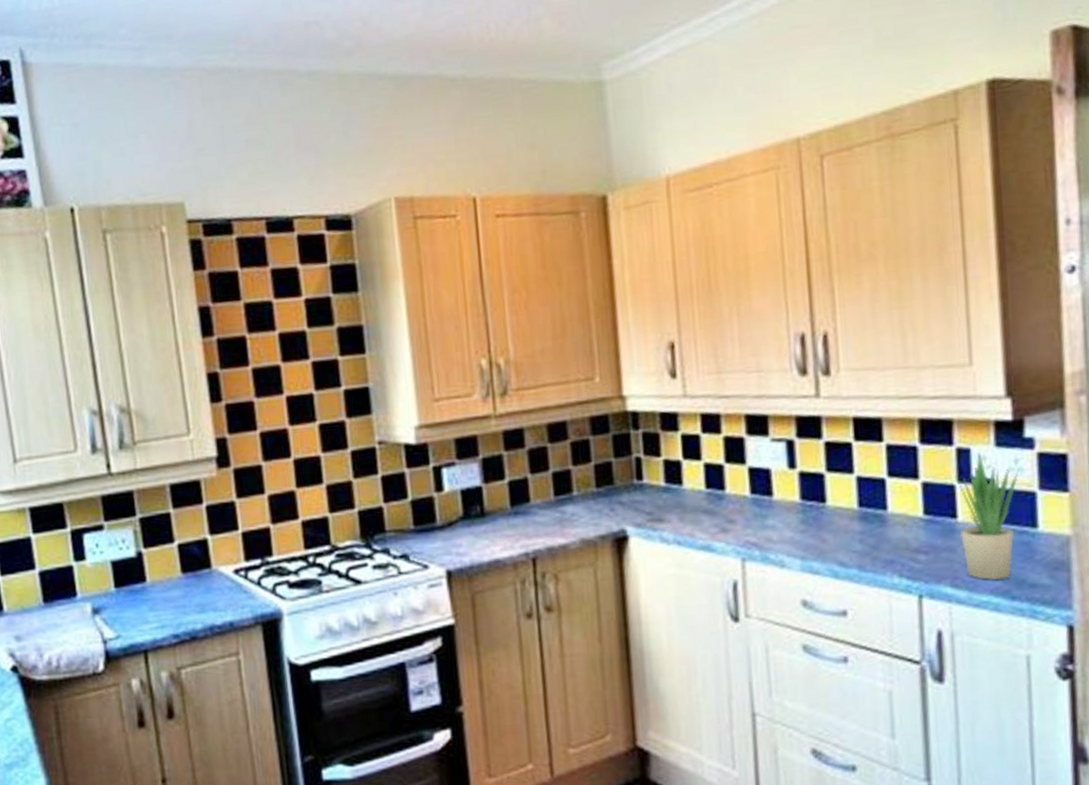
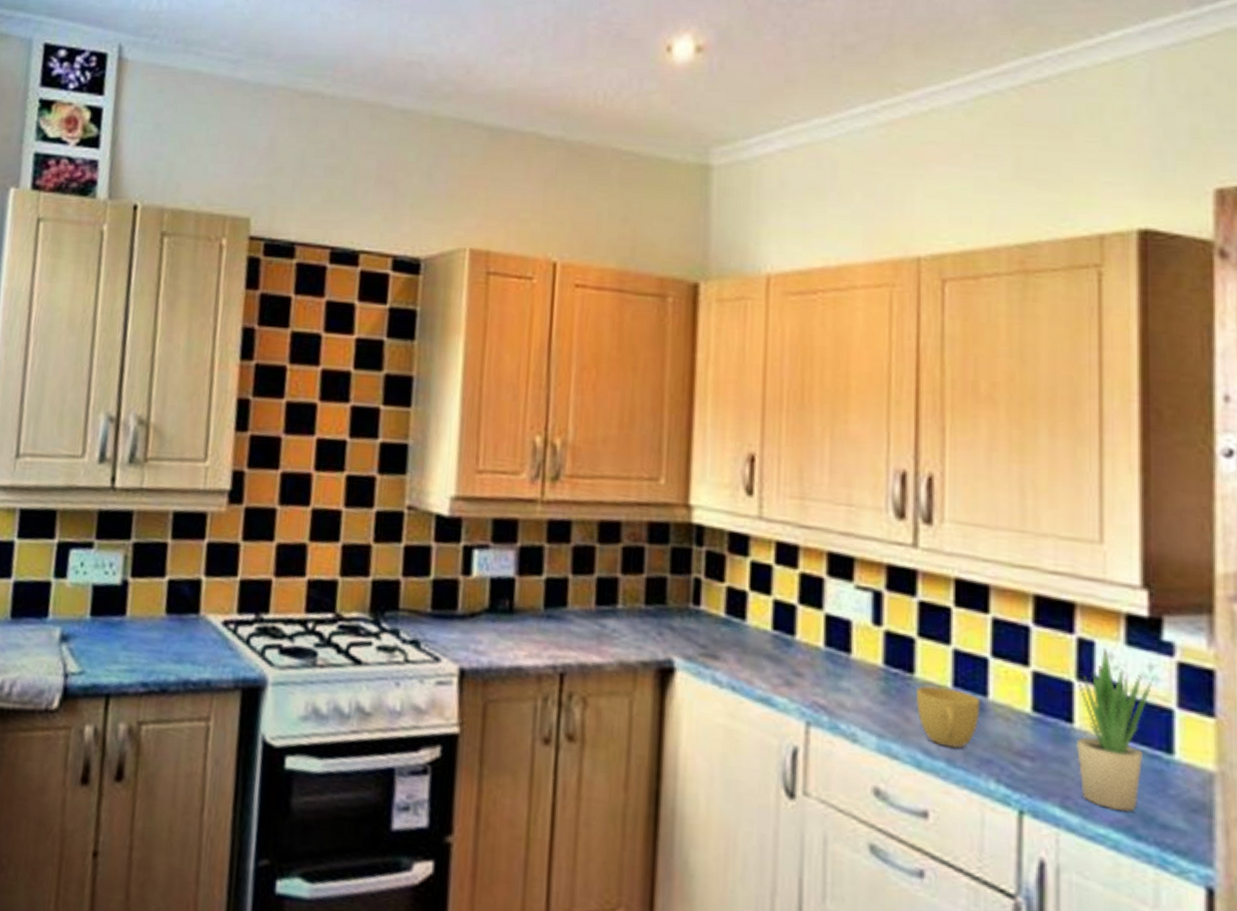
cup: none [828,509,882,557] -> present [915,685,981,748]

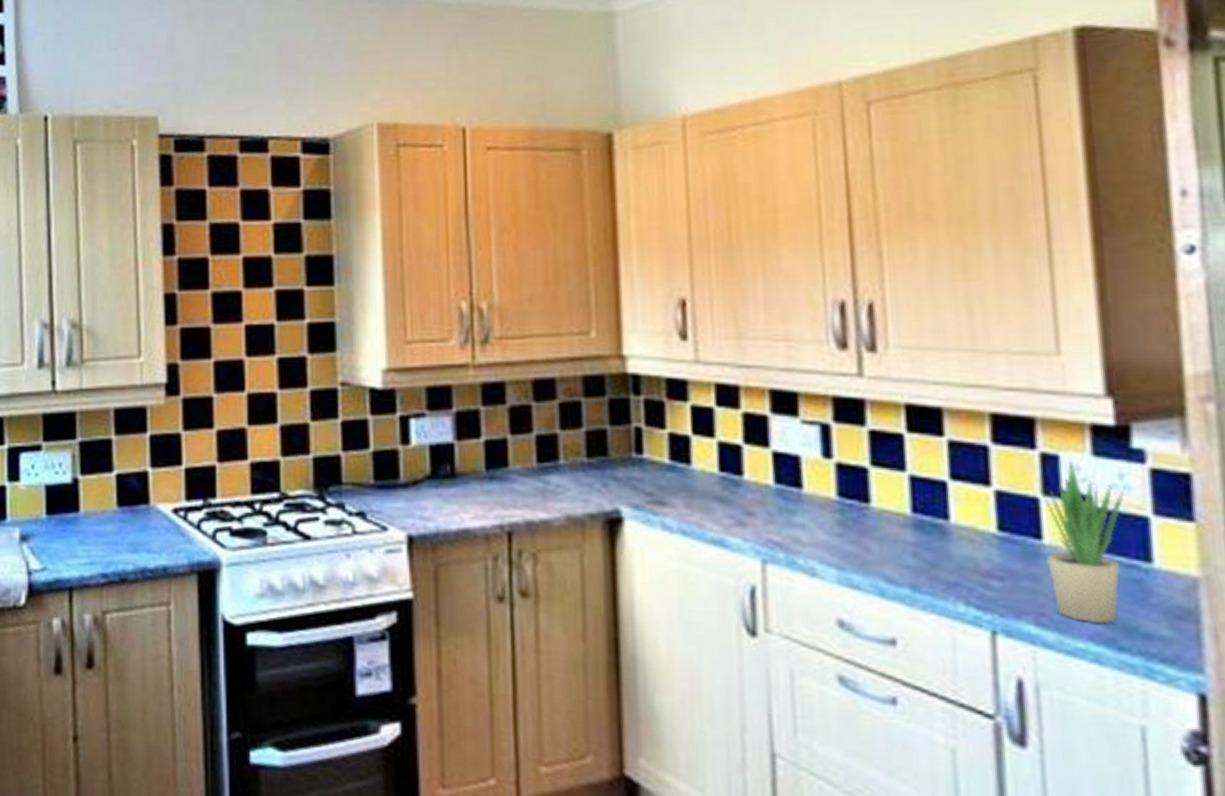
cup: present [915,685,981,748] -> none [873,514,943,574]

